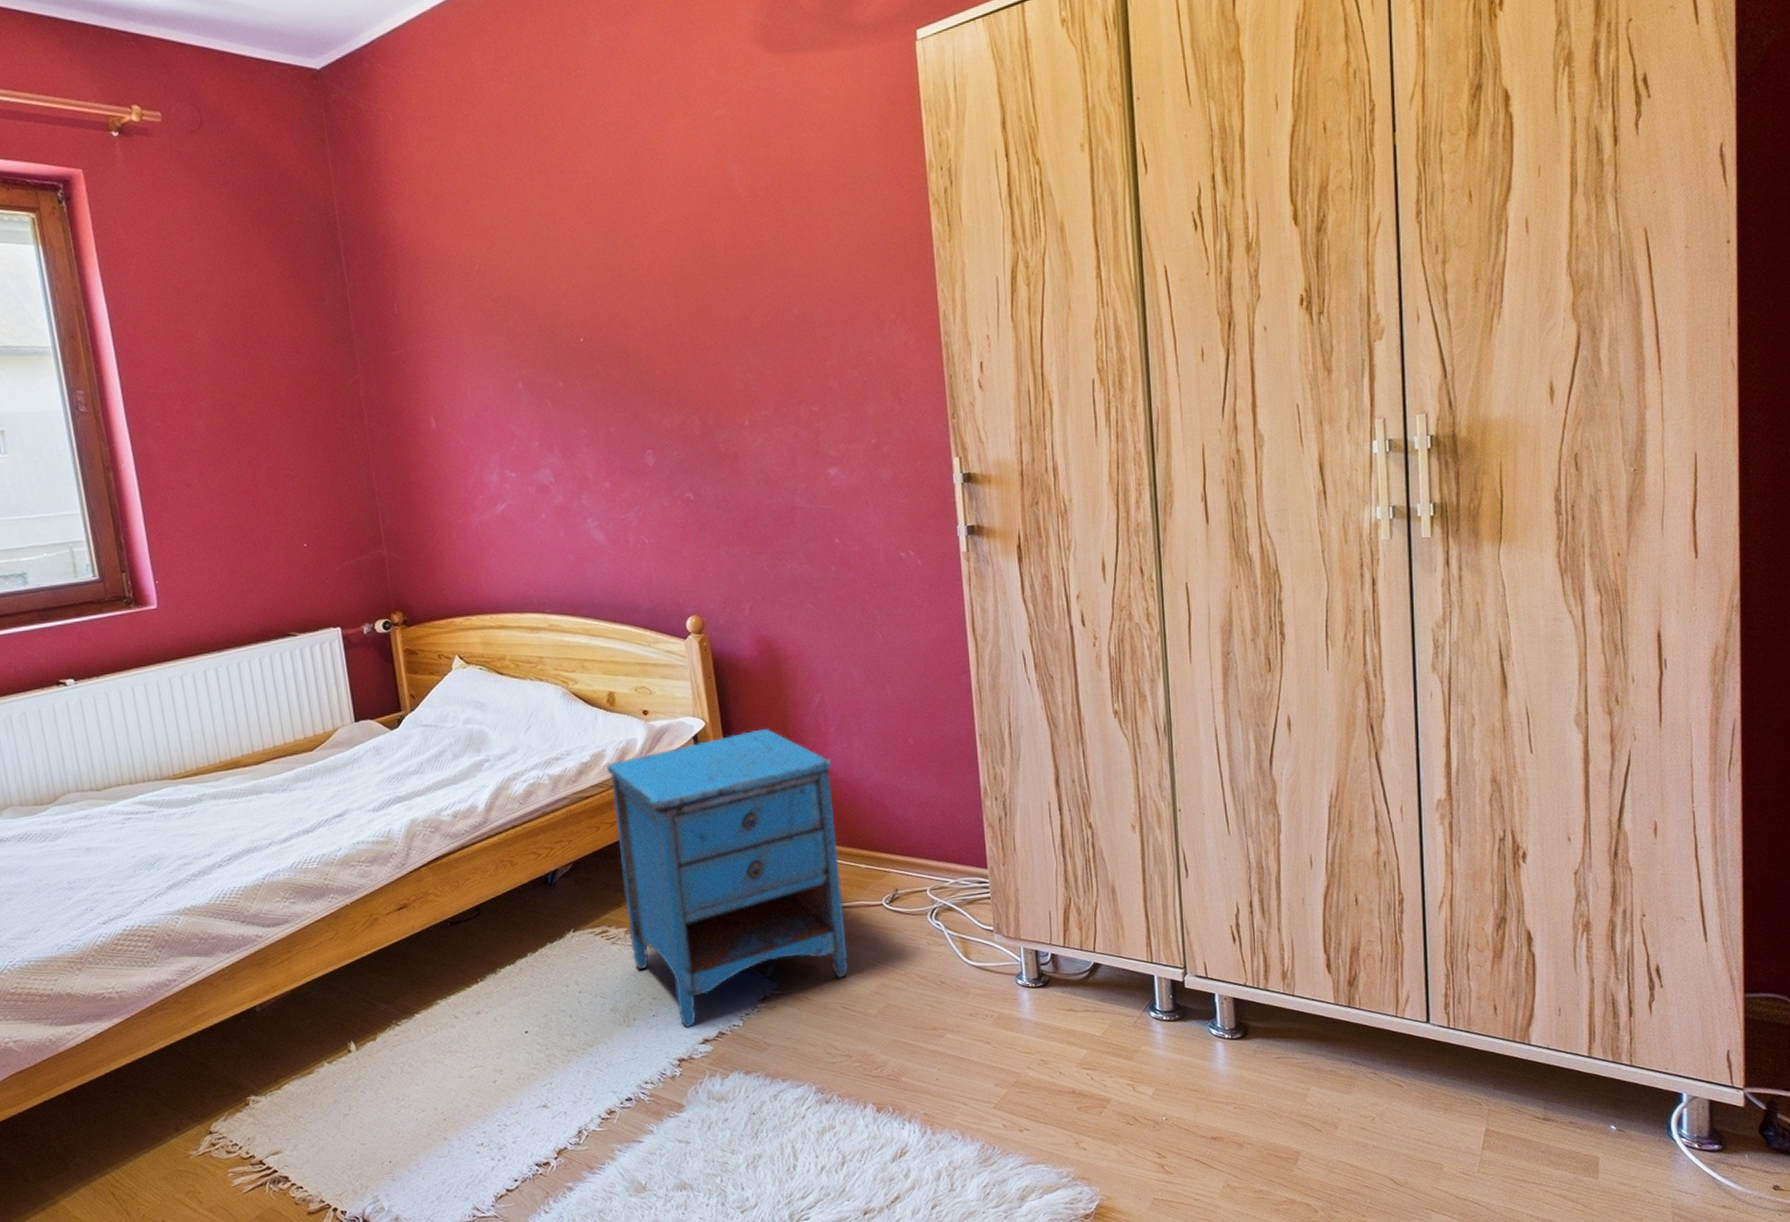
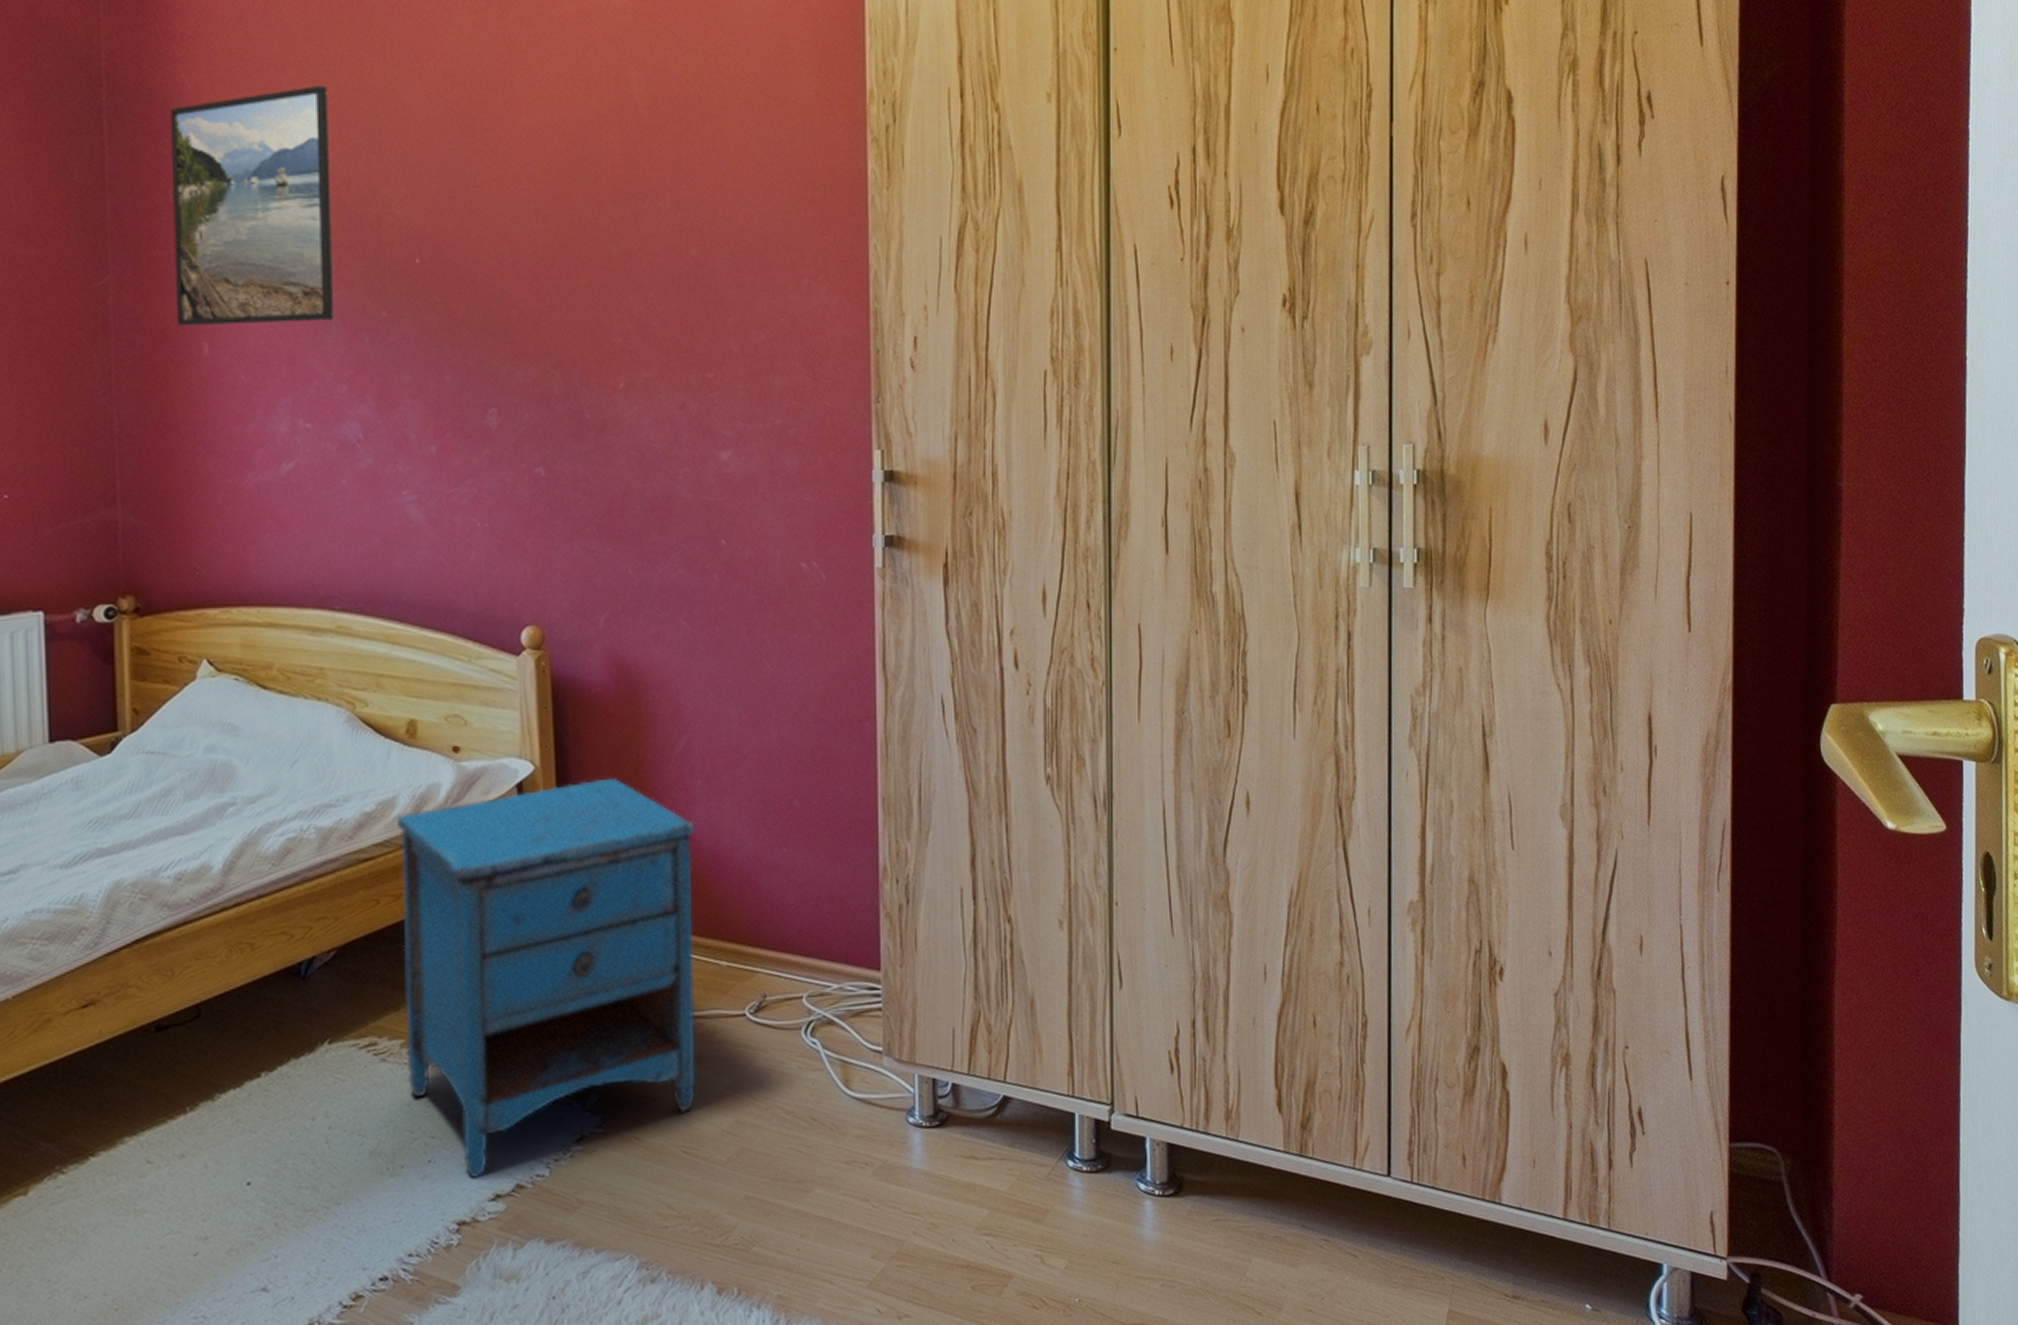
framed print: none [388,209,524,407] -> present [170,85,335,326]

